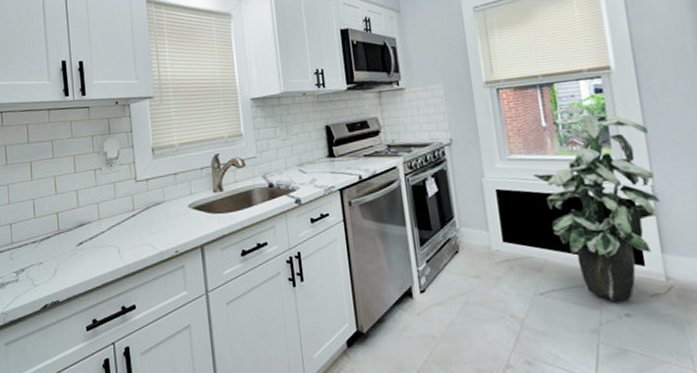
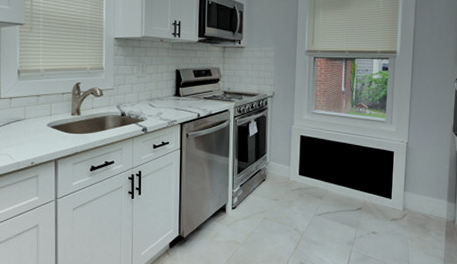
indoor plant: present [532,106,660,302] -> none [328,78,412,223]

